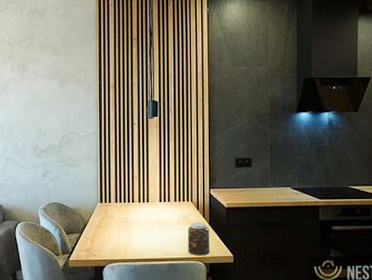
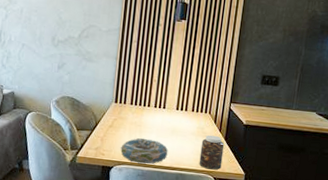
decorative bowl: none [111,233,157,259] -> present [120,137,168,164]

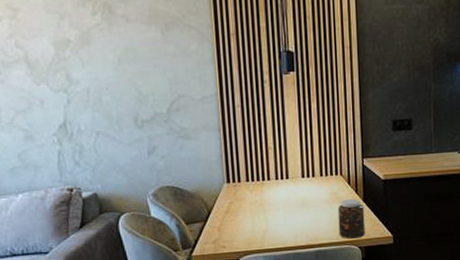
decorative bowl: present [120,137,168,164] -> none [244,218,301,249]

